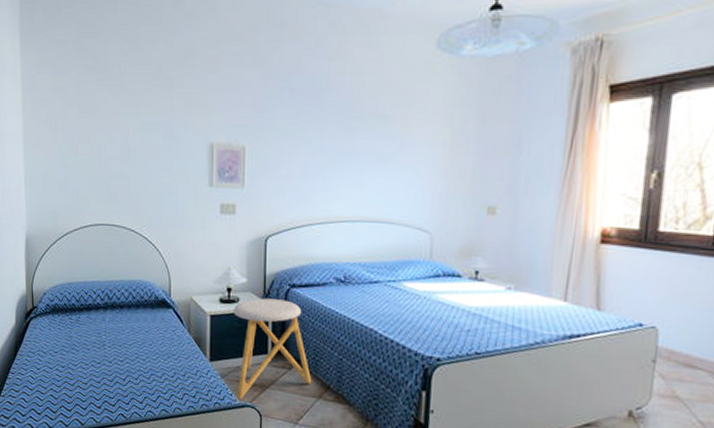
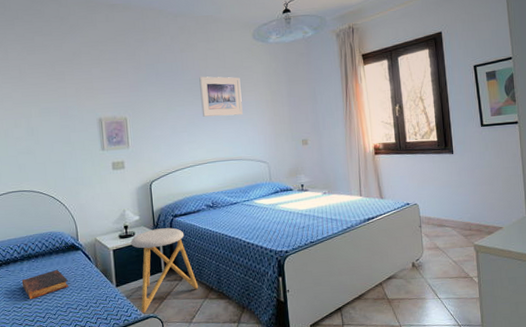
book: none [103,327,154,357] -> present [21,270,68,300]
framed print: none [346,98,409,160] -> present [199,76,243,117]

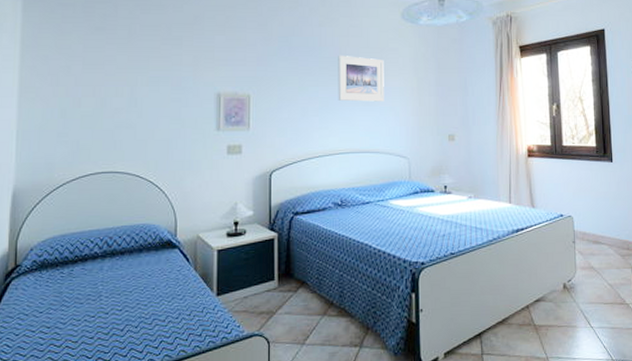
book: present [21,270,68,300] -> none [99,271,158,307]
stool: present [131,228,199,314] -> none [240,227,317,330]

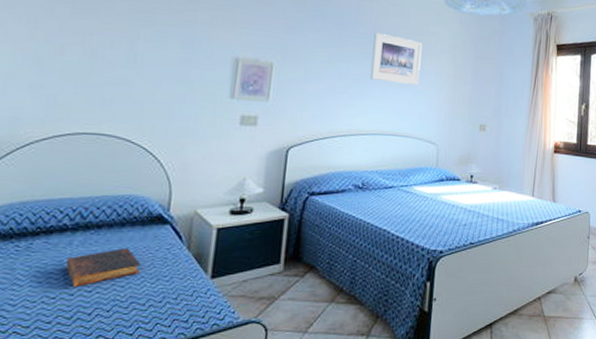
book: none [99,271,158,307] -> present [65,248,141,288]

